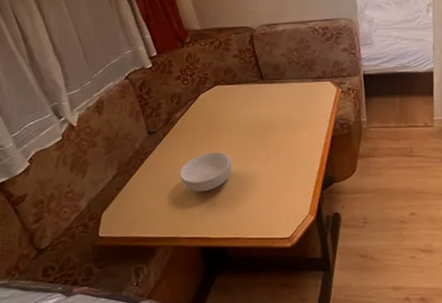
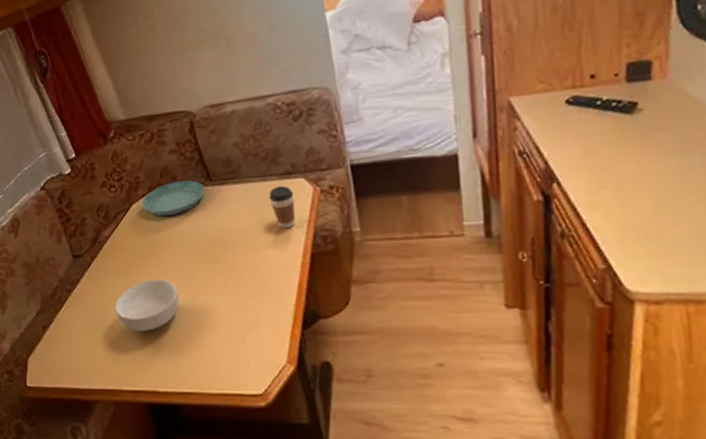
saucer: none [207,79,258,105] -> present [141,180,205,217]
coffee cup: none [305,86,323,117] -> present [269,186,295,229]

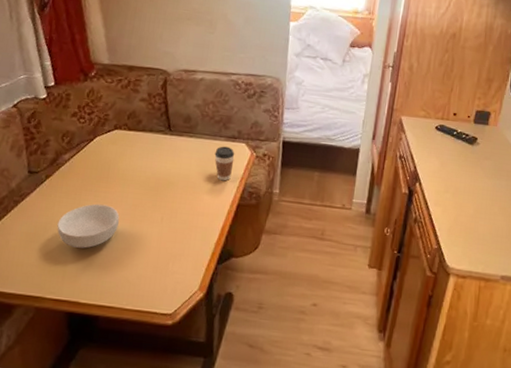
saucer: present [141,180,205,217] -> none [104,125,164,153]

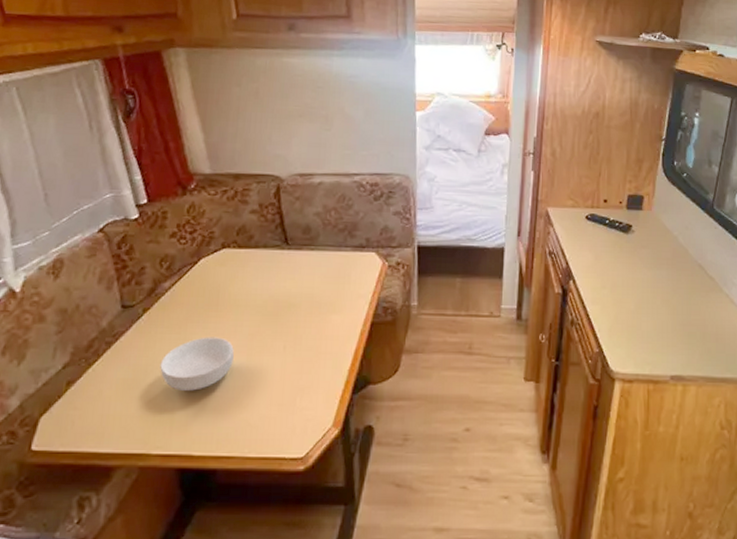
coffee cup: present [214,146,235,181] -> none [341,257,364,298]

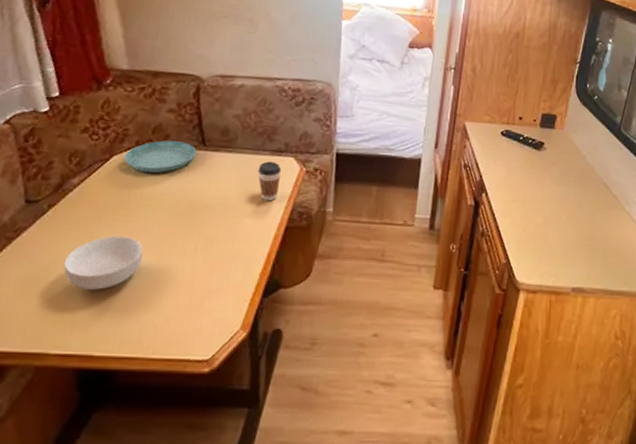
saucer: none [211,241,280,275] -> present [123,140,197,174]
coffee cup: none [341,257,364,298] -> present [258,161,282,202]

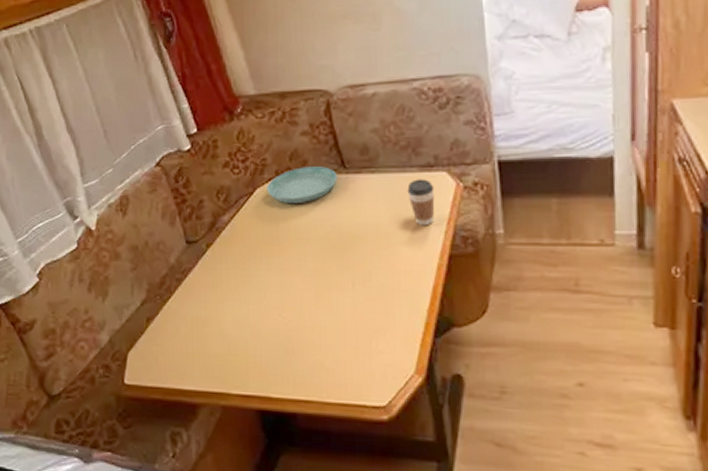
cereal bowl: present [63,235,143,290] -> none [229,273,301,330]

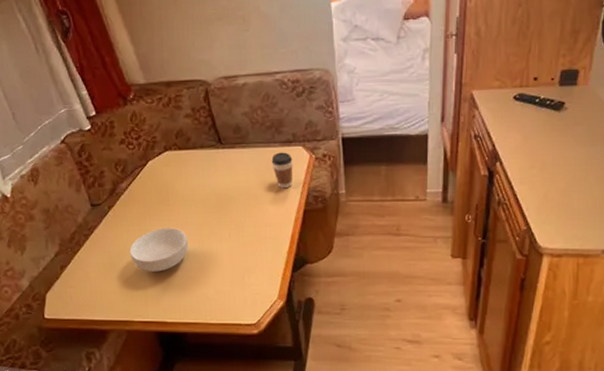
cereal bowl: none [229,273,301,330] -> present [129,227,188,272]
saucer: present [266,166,338,204] -> none [157,143,216,173]

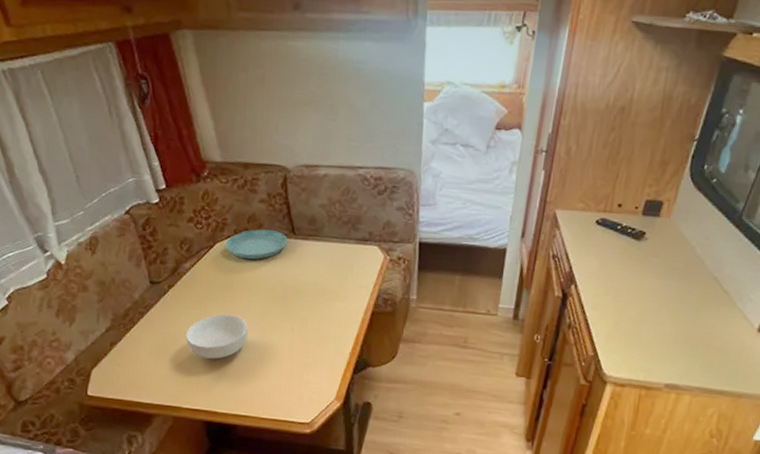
saucer: none [157,143,216,173] -> present [225,229,288,260]
coffee cup: present [271,152,293,189] -> none [344,249,367,288]

